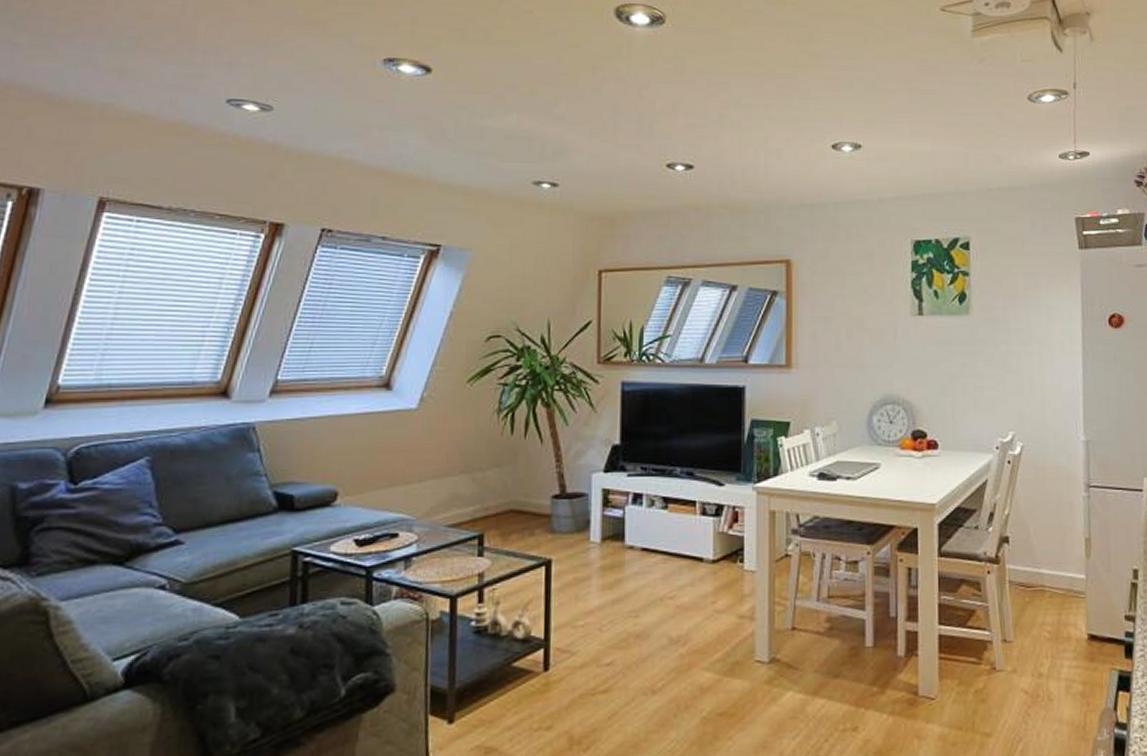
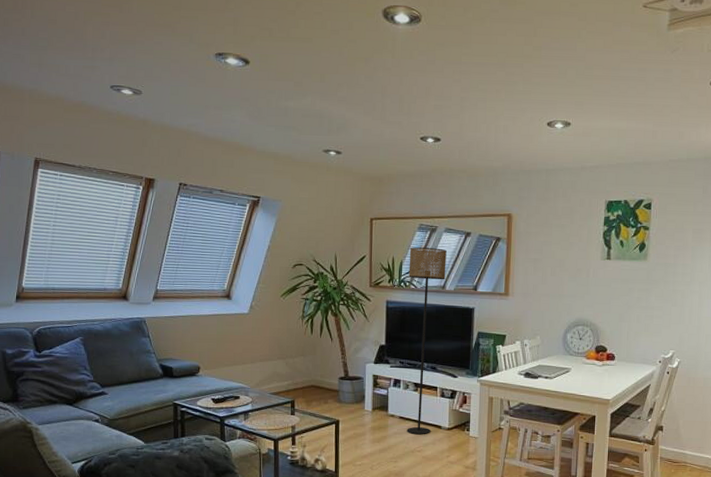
floor lamp: none [652,307,705,572] -> present [407,247,447,434]

